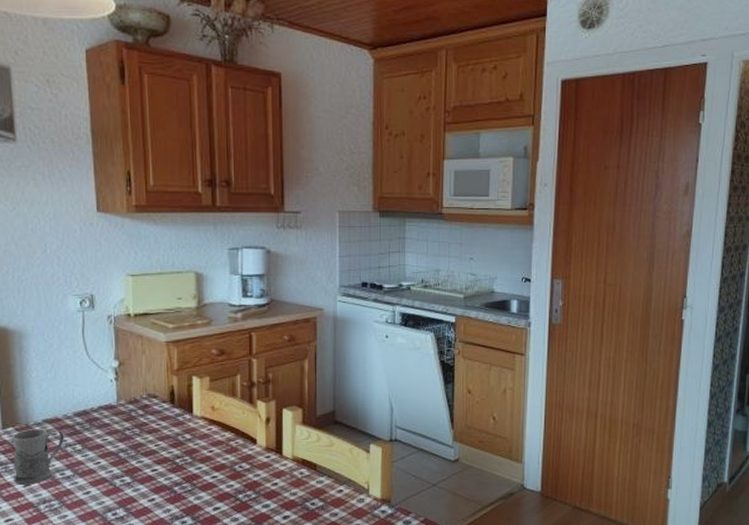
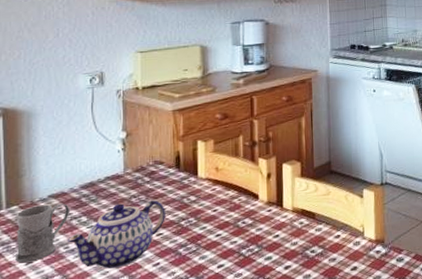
teapot: none [62,434,160,499] -> present [67,200,165,269]

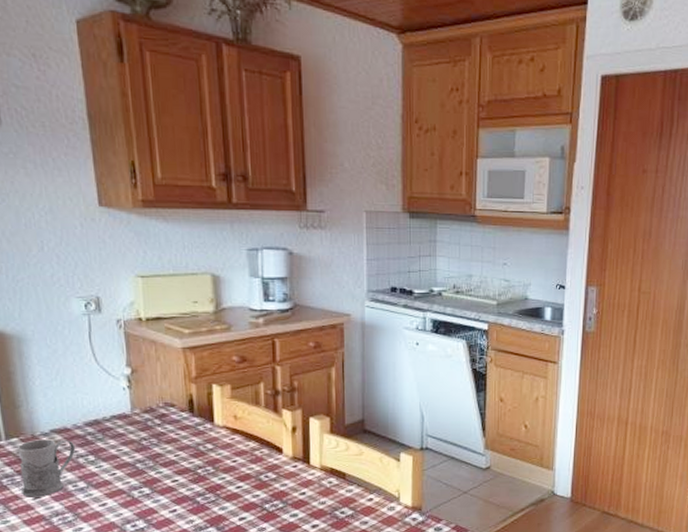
teapot: present [67,200,165,269] -> none [75,444,180,511]

